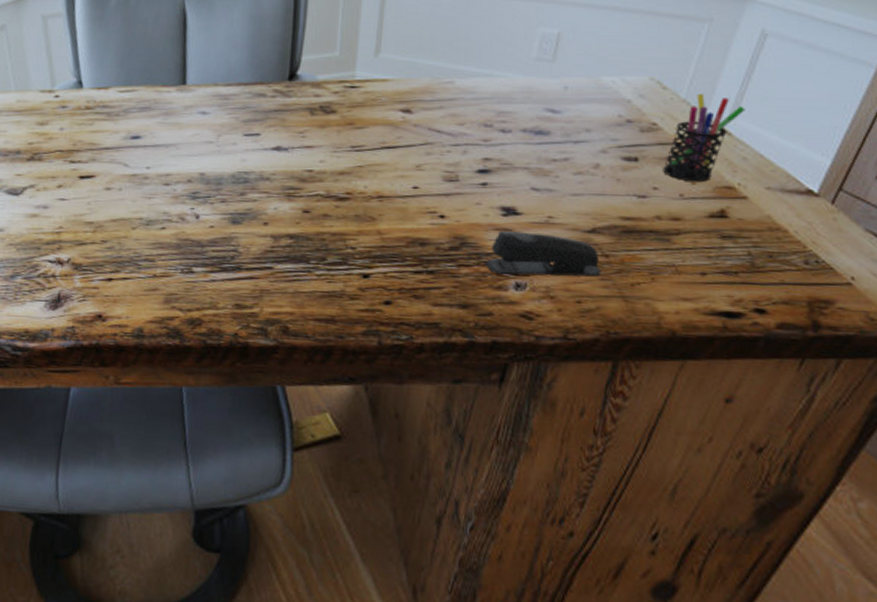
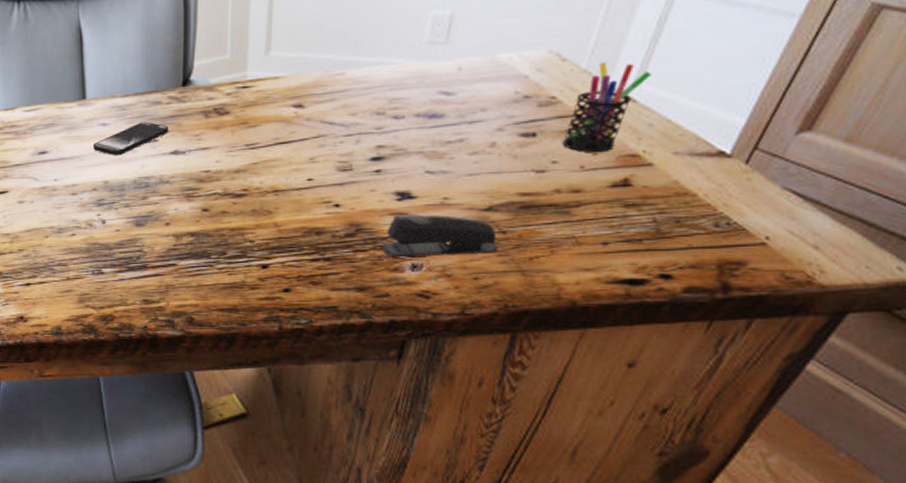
smartphone: none [190,113,273,147] -> present [92,121,169,156]

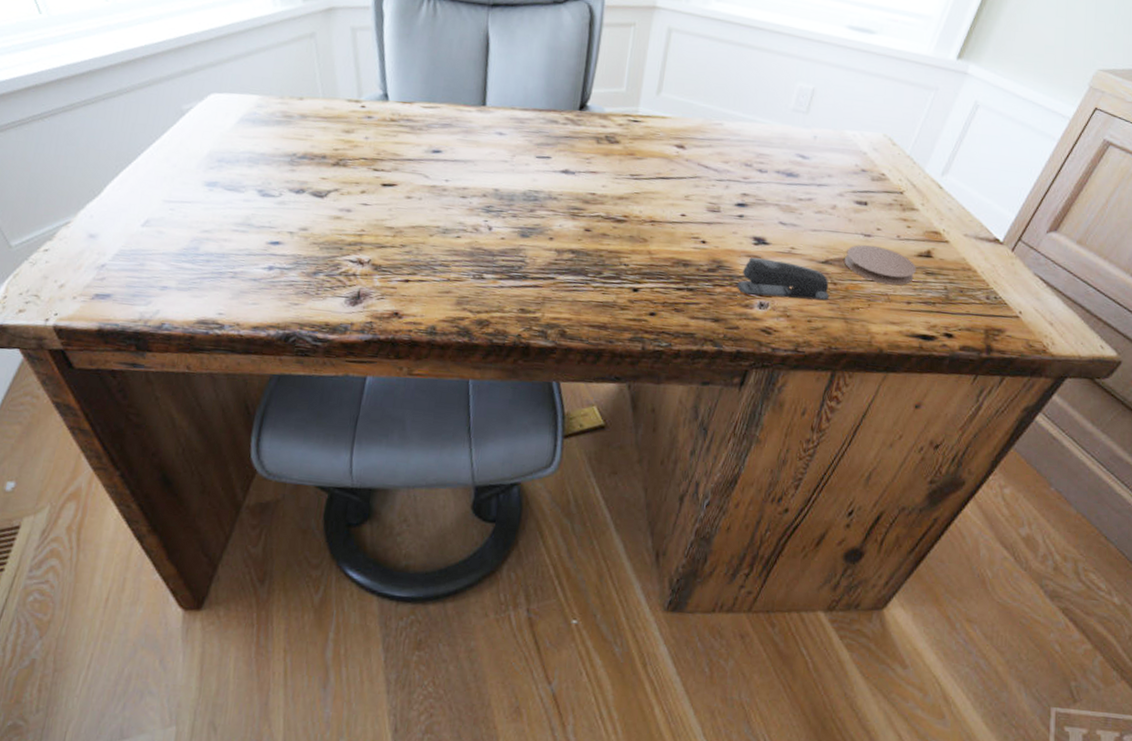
smartphone: present [92,121,169,156] -> none [487,137,563,167]
coaster: none [512,181,612,225] -> present [844,244,917,286]
pen holder: present [562,61,652,153] -> none [886,151,956,227]

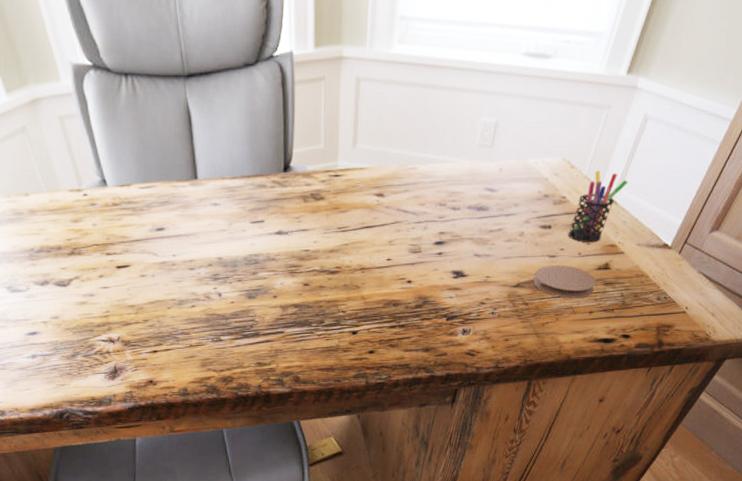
stapler: present [737,257,830,301] -> none [442,290,523,324]
pen holder: none [886,151,956,227] -> present [568,170,628,243]

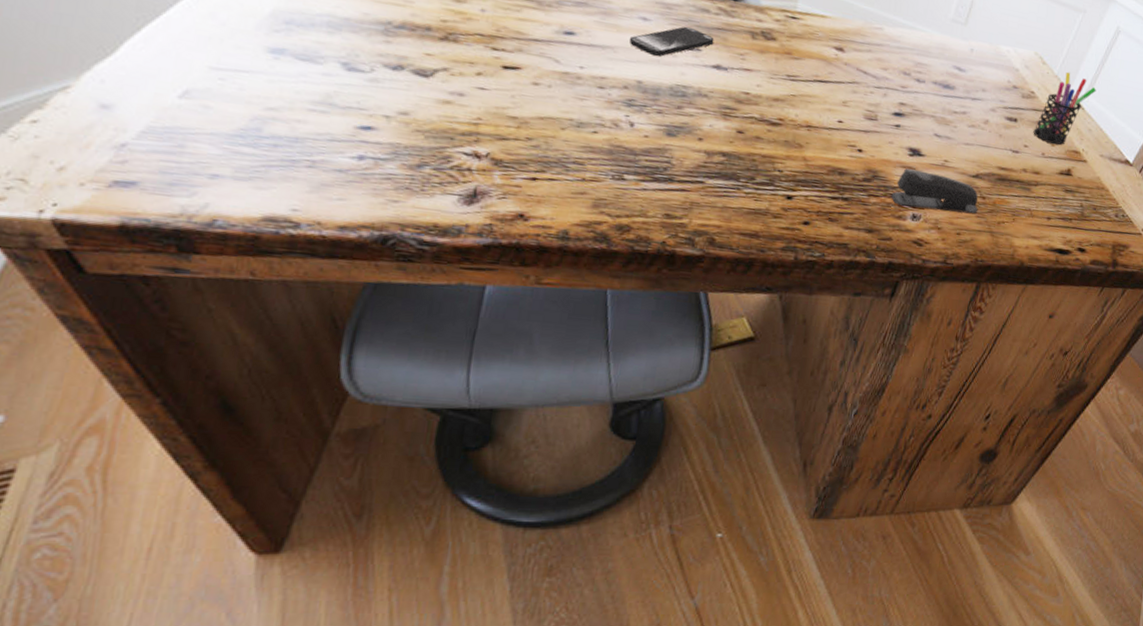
smartphone: none [206,203,274,235] -> present [629,26,715,57]
stapler: none [442,290,523,324] -> present [891,168,978,214]
coaster: present [533,265,597,299] -> none [993,160,1058,202]

